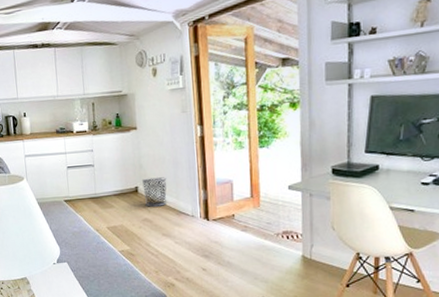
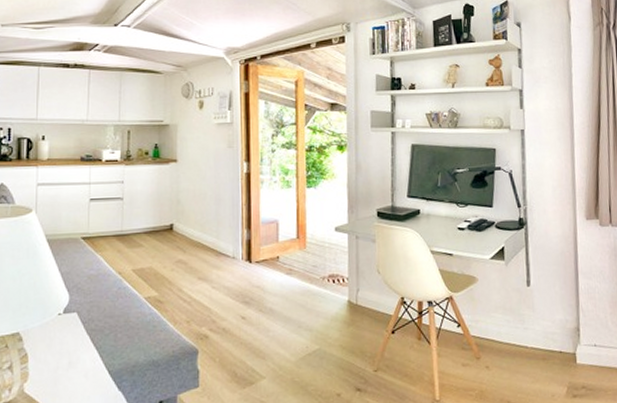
waste bin: present [142,177,167,207] -> none [179,214,207,247]

